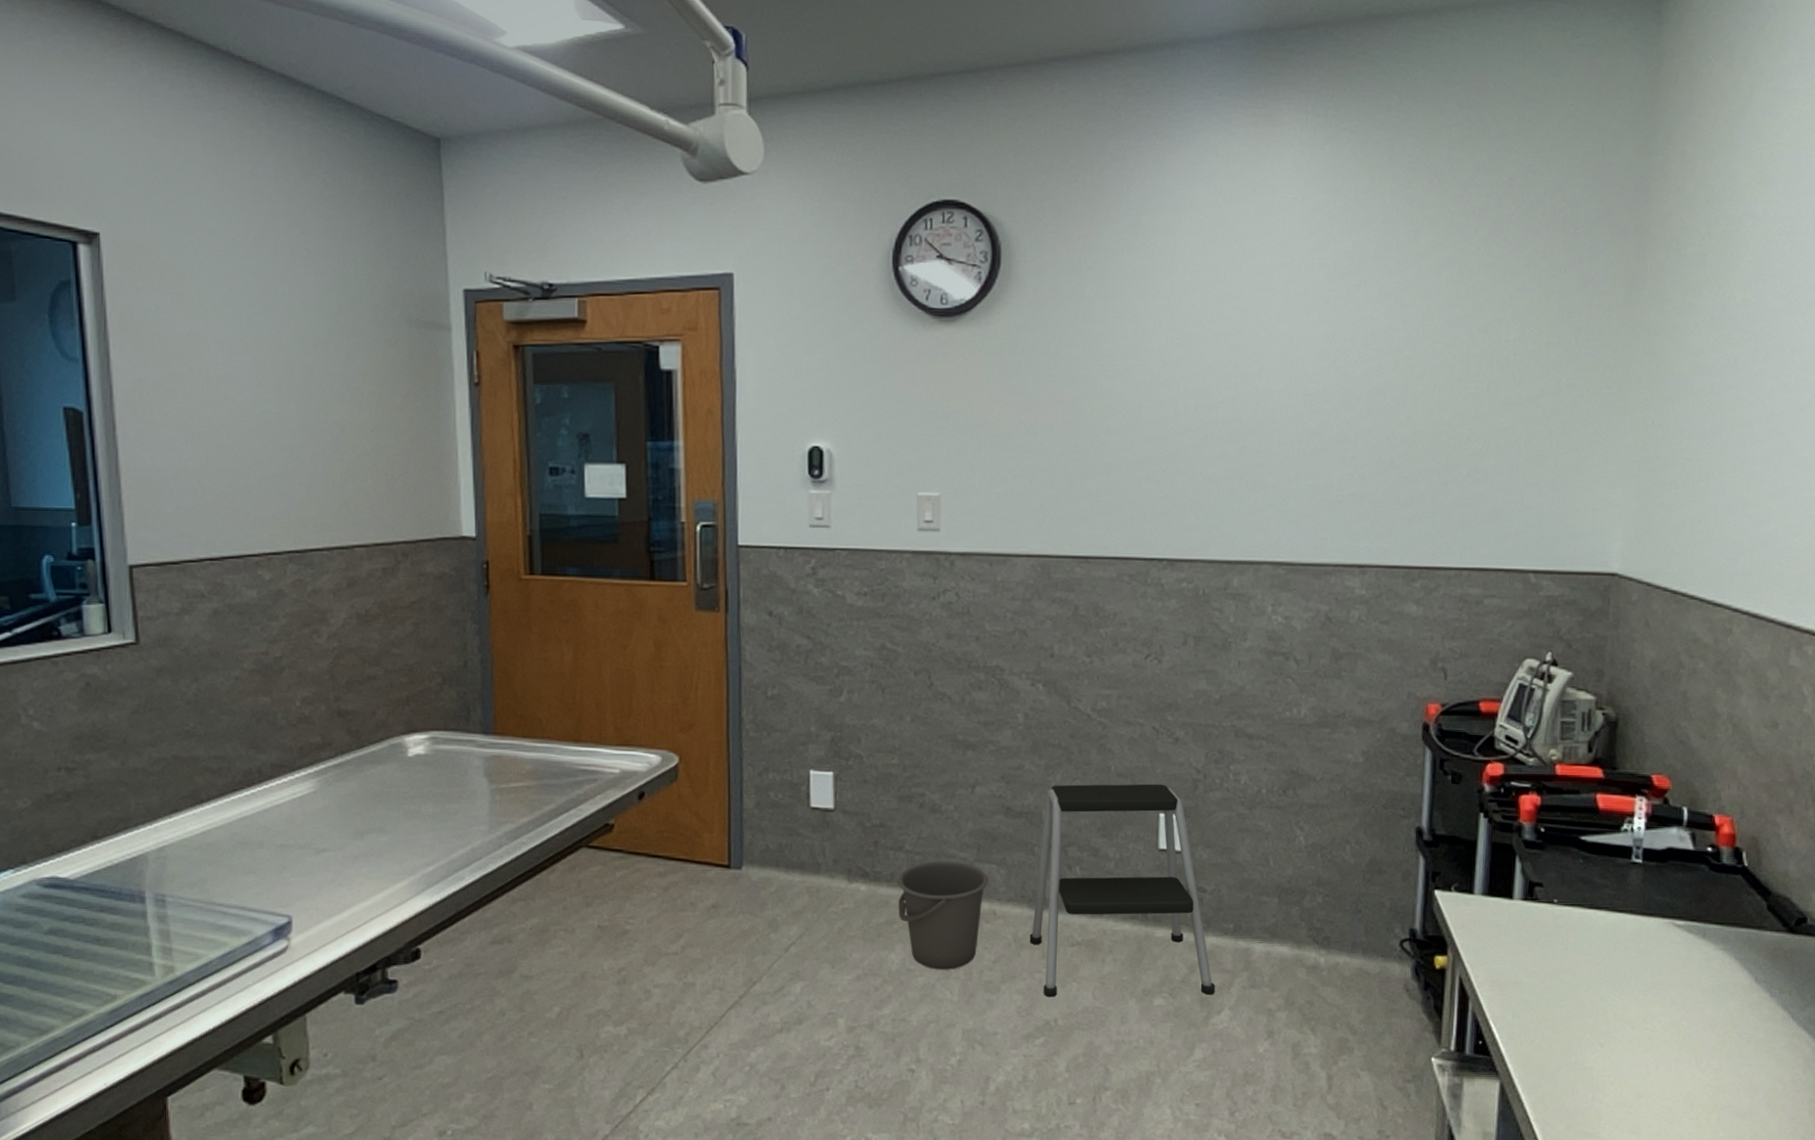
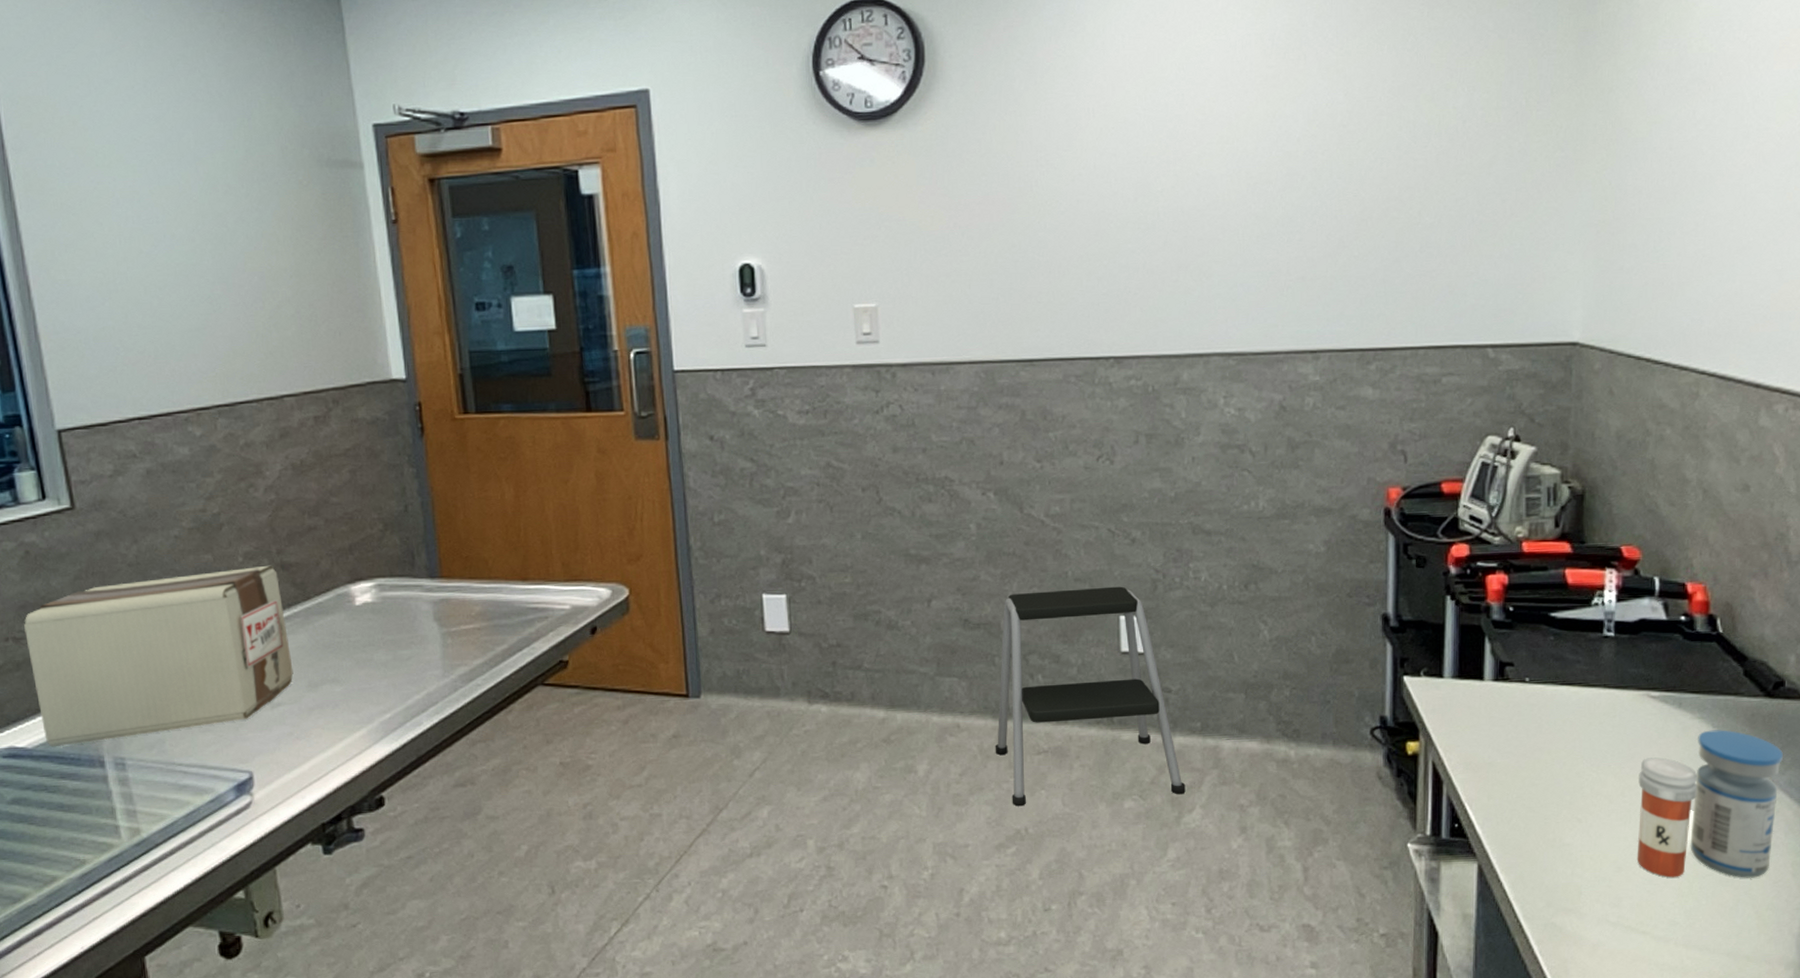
box: none [78,711,341,880] -> present [24,565,294,748]
bucket: present [897,861,990,970] -> none [858,676,951,786]
medicine: none [1656,986,1719,1108] -> present [1636,757,1698,878]
medicine: none [1709,962,1803,1113] -> present [1690,730,1783,878]

